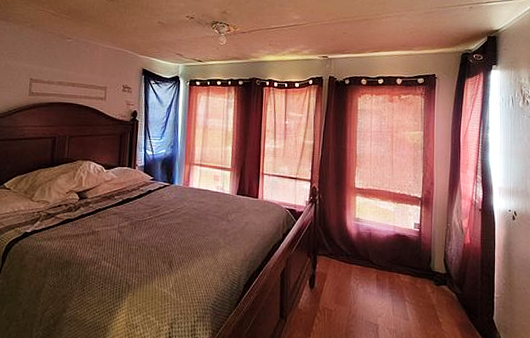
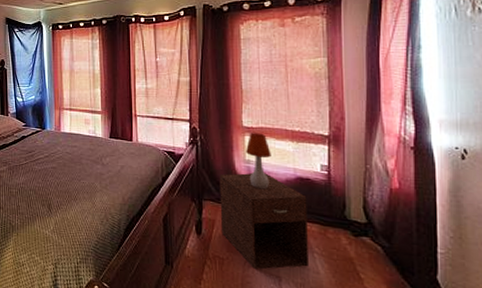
nightstand: none [331,230,402,319] -> present [219,173,310,269]
table lamp: none [356,193,377,244] -> present [246,133,271,188]

